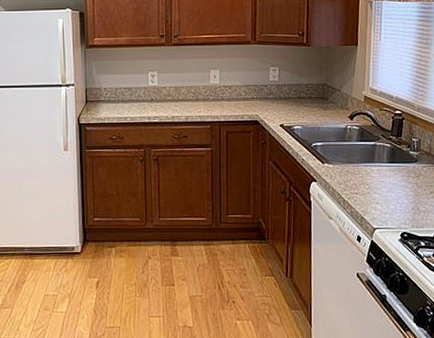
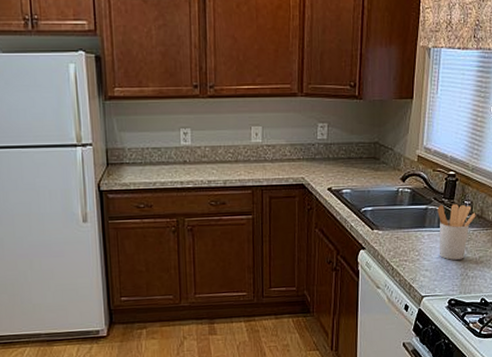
utensil holder: none [385,141,425,194] -> present [437,204,476,260]

